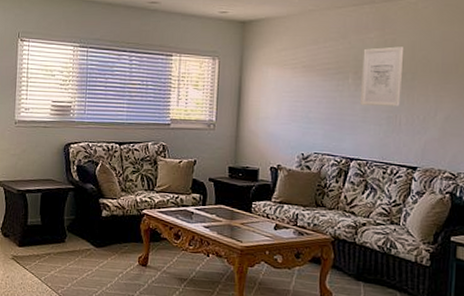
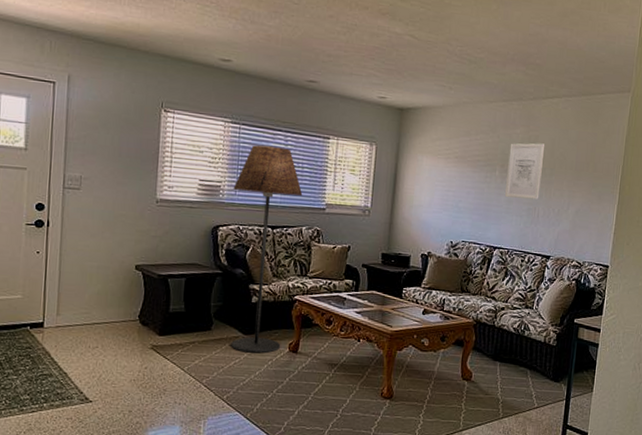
floor lamp: none [82,66,148,266] -> present [231,145,303,354]

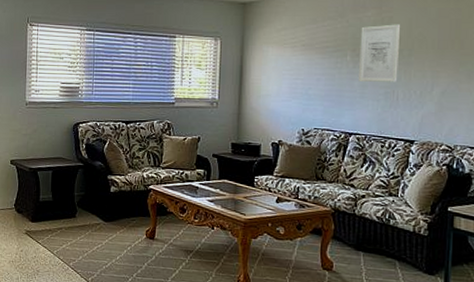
floor lamp: present [231,145,303,354] -> none [90,49,153,240]

